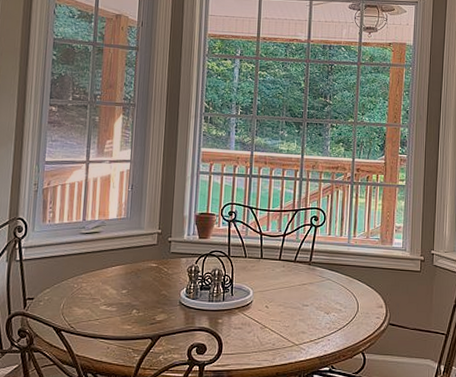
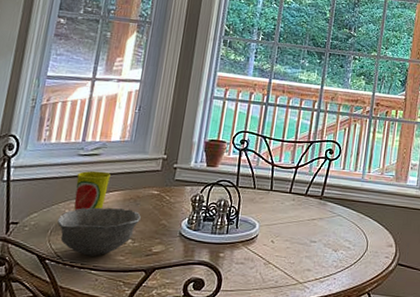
bowl: none [68,280,143,326] -> present [57,207,141,256]
cup: none [81,247,111,286] -> present [74,170,110,211]

